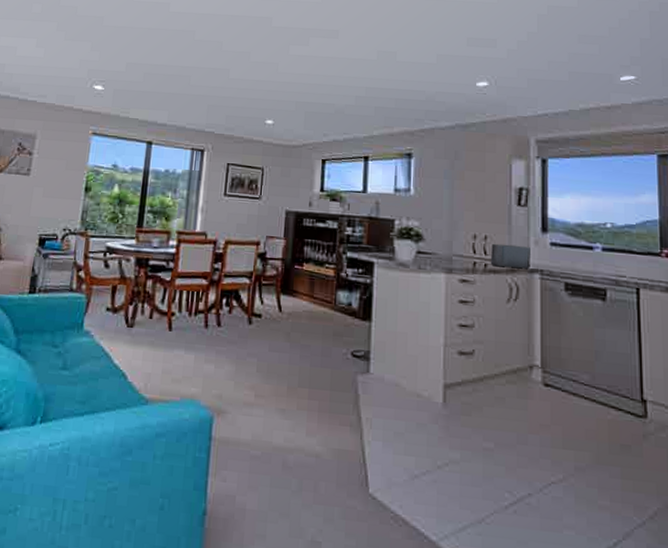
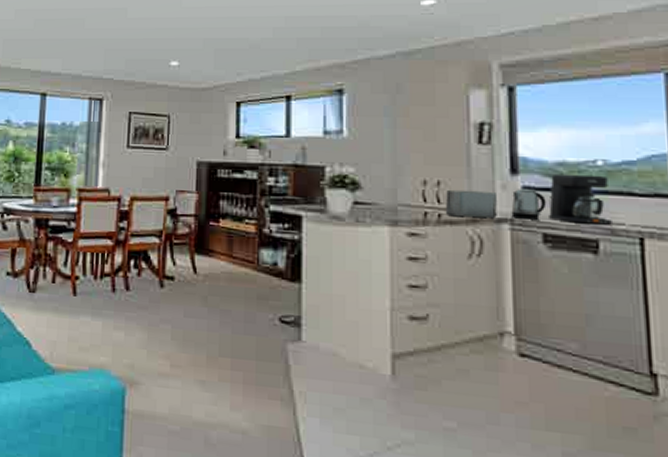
kettle: none [541,245,568,272] -> present [511,189,547,221]
coffee maker: none [570,233,617,277] -> present [549,173,612,225]

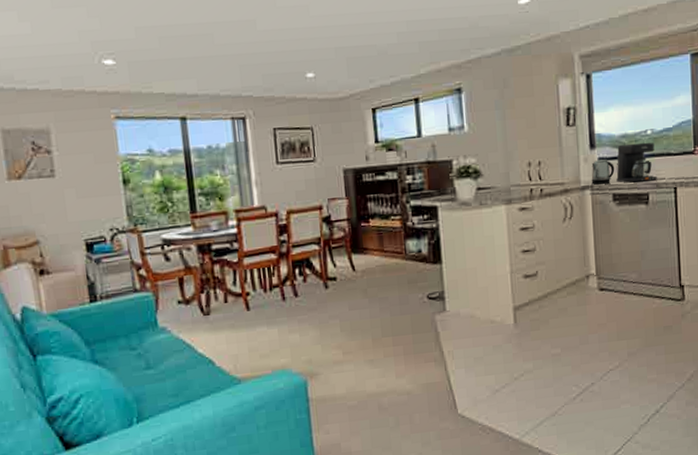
toaster: present [445,189,497,219] -> none [545,165,582,191]

